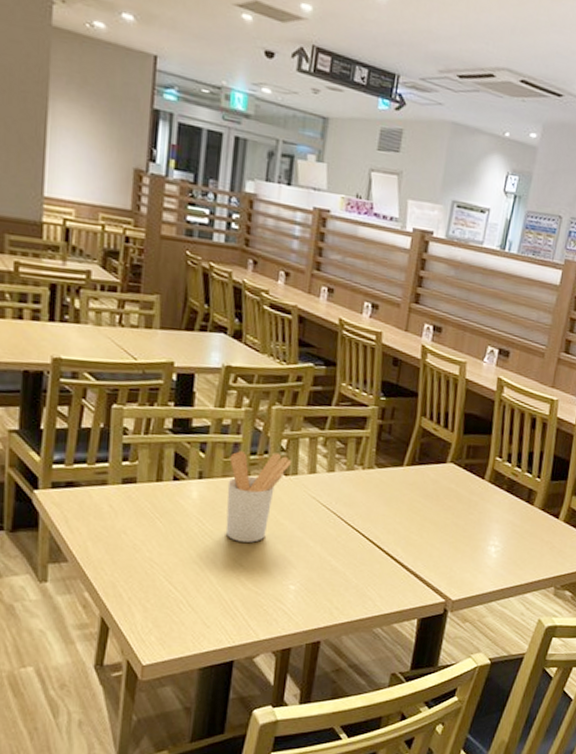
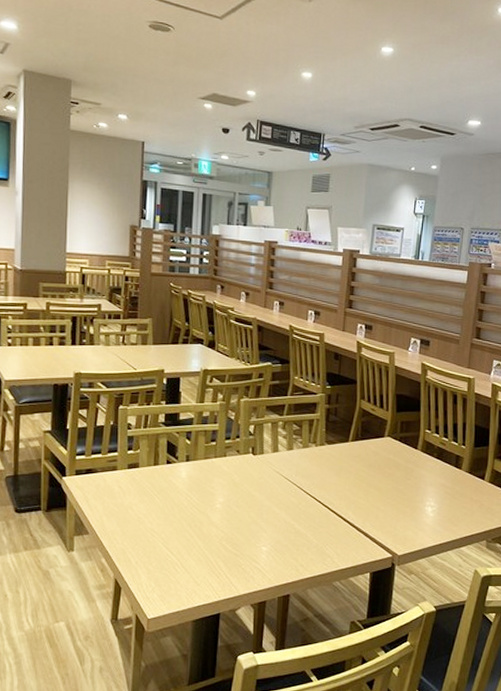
utensil holder: present [225,451,292,543] -> none [209,436,259,512]

